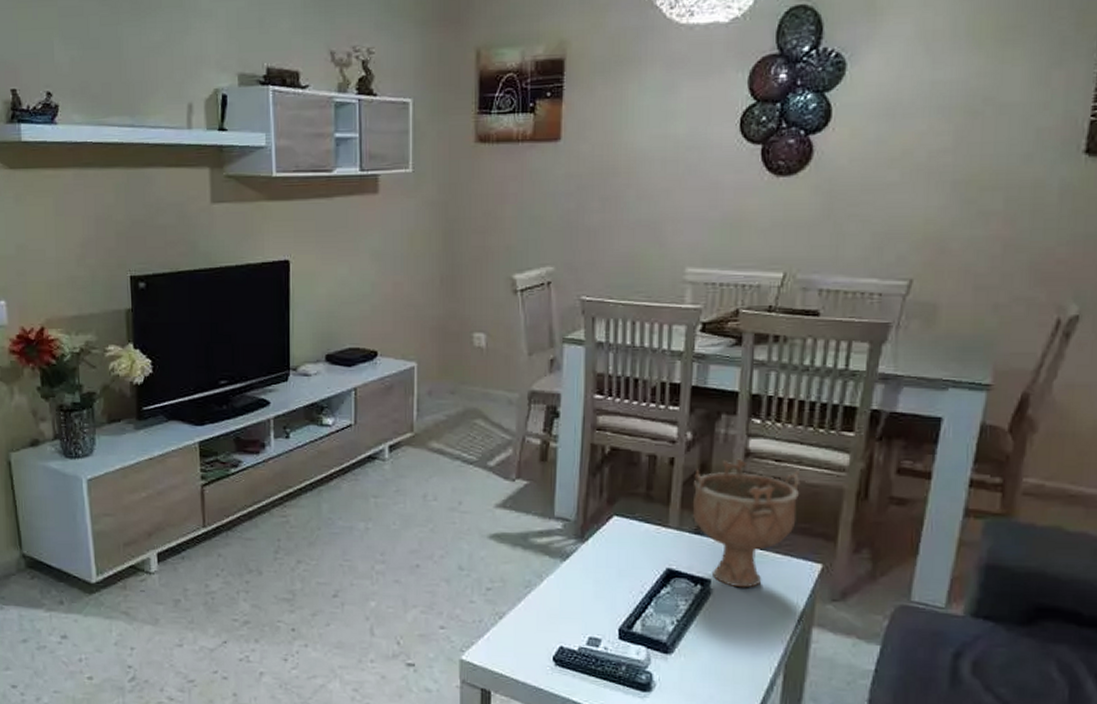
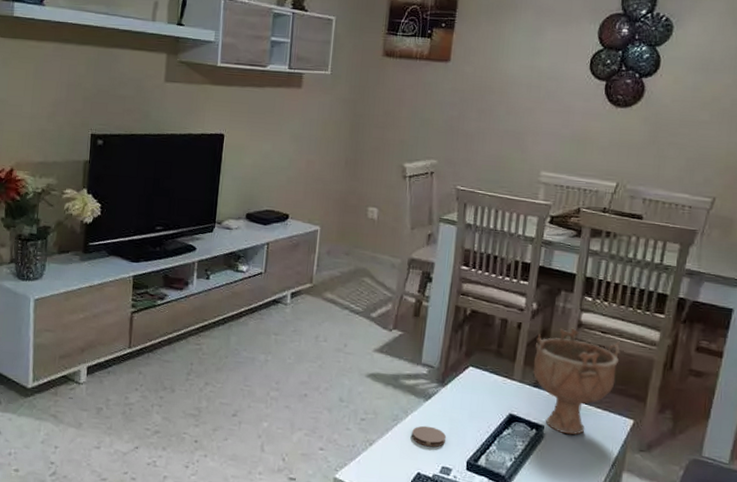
coaster: none [549,590,591,616] -> present [411,425,446,448]

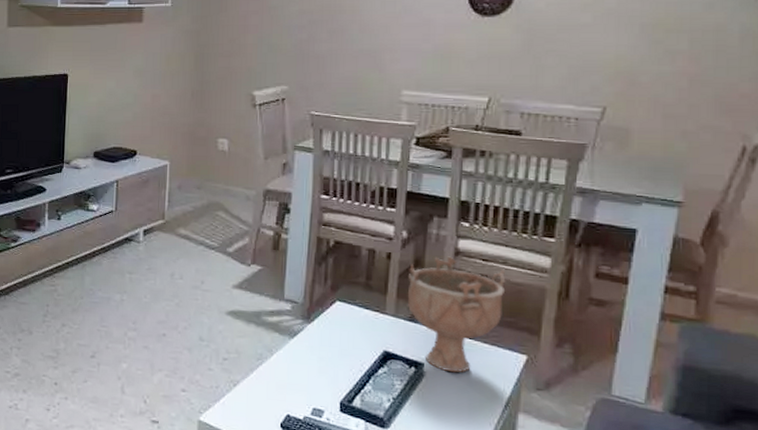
coaster: present [411,425,446,448] -> none [278,364,315,388]

